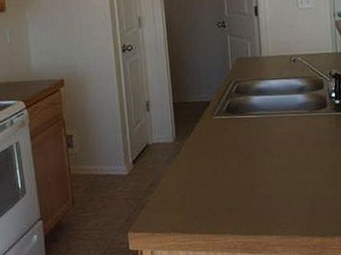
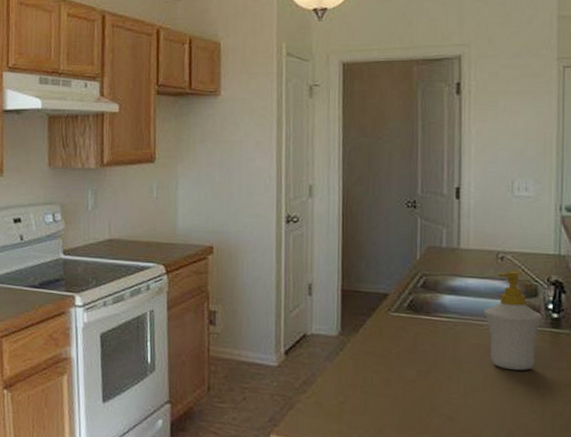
soap bottle: none [285,68,328,150] -> present [484,270,542,371]

